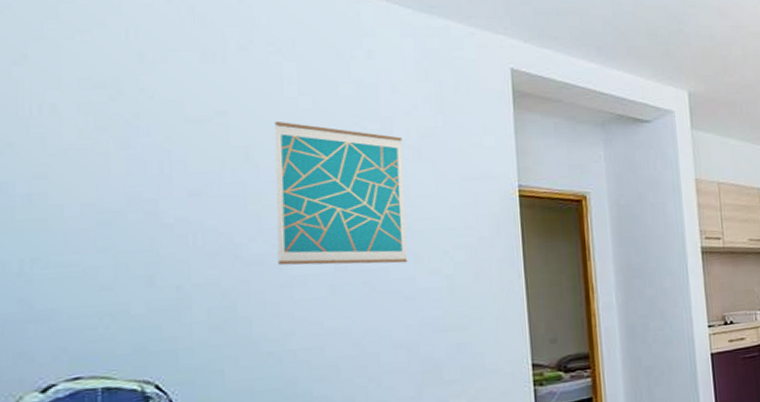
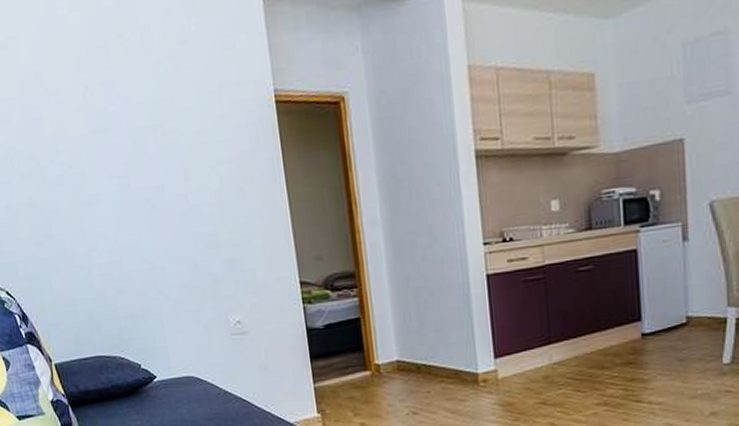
wall art: present [275,120,408,266] -> none [54,41,180,185]

